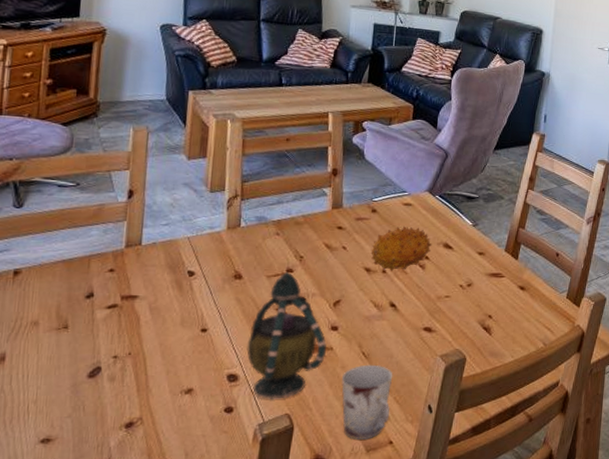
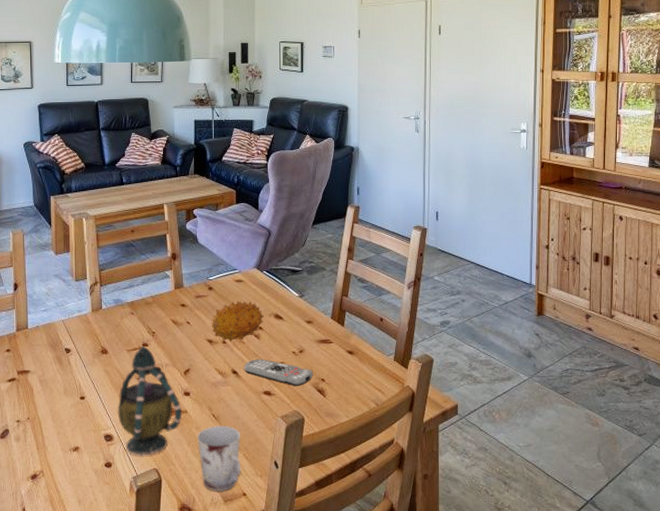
remote control: none [404,291,481,323] -> present [244,358,314,387]

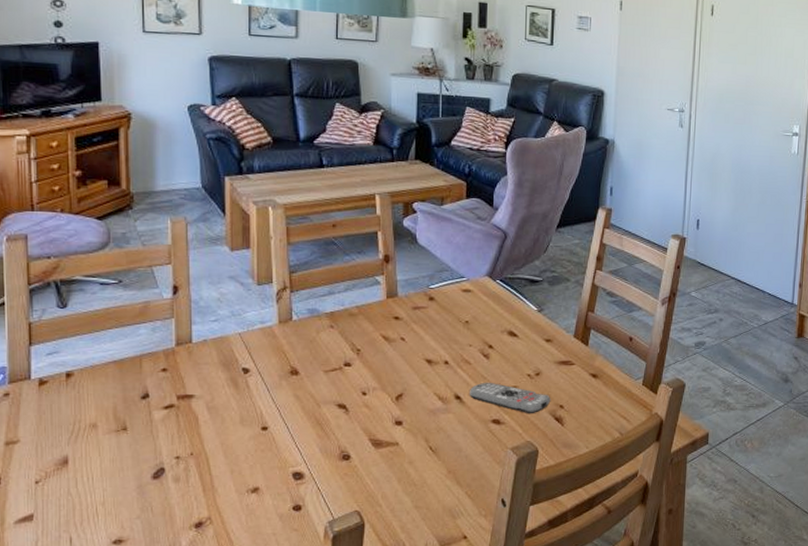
teapot: present [117,345,182,457] -> none [310,365,391,498]
cup: present [197,425,241,491] -> none [409,459,463,535]
fruit: present [211,300,264,342] -> none [431,313,495,362]

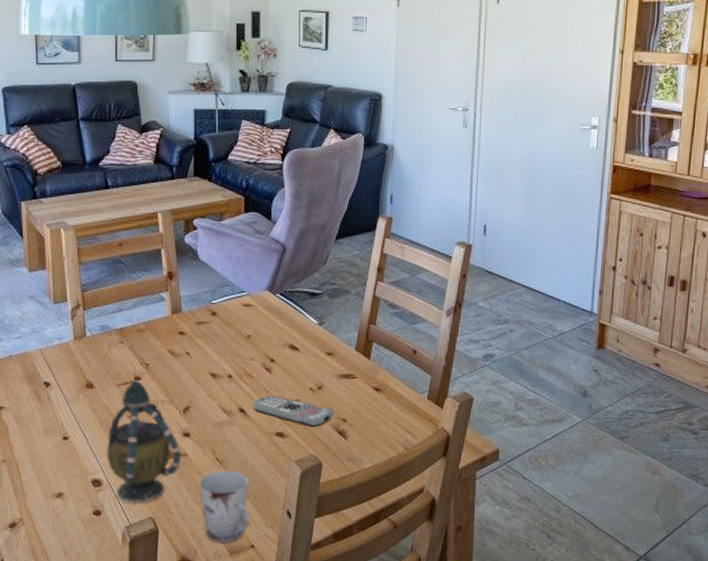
teapot: none [310,365,391,498] -> present [106,379,181,504]
cup: none [409,459,463,535] -> present [198,470,249,543]

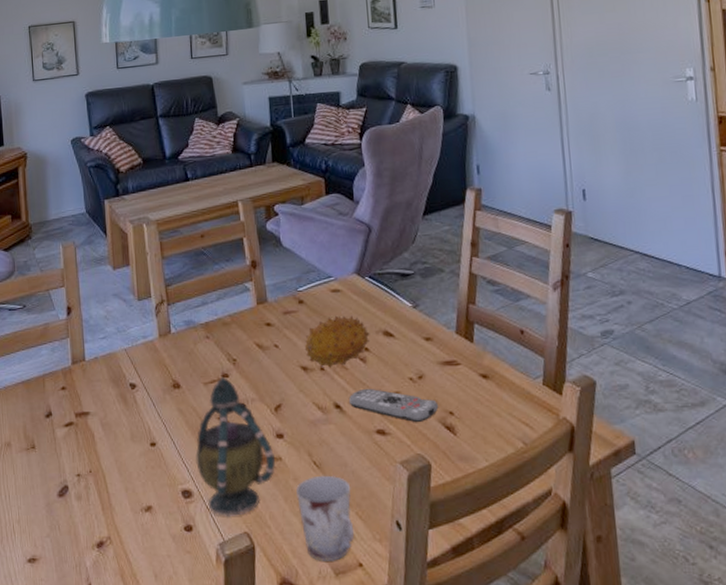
fruit: none [214,328,277,376] -> present [304,315,370,368]

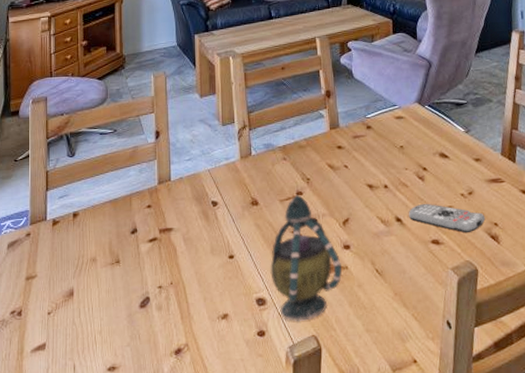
cup: present [296,475,355,561] -> none [359,281,410,359]
fruit: present [304,315,370,368] -> none [371,139,428,186]

